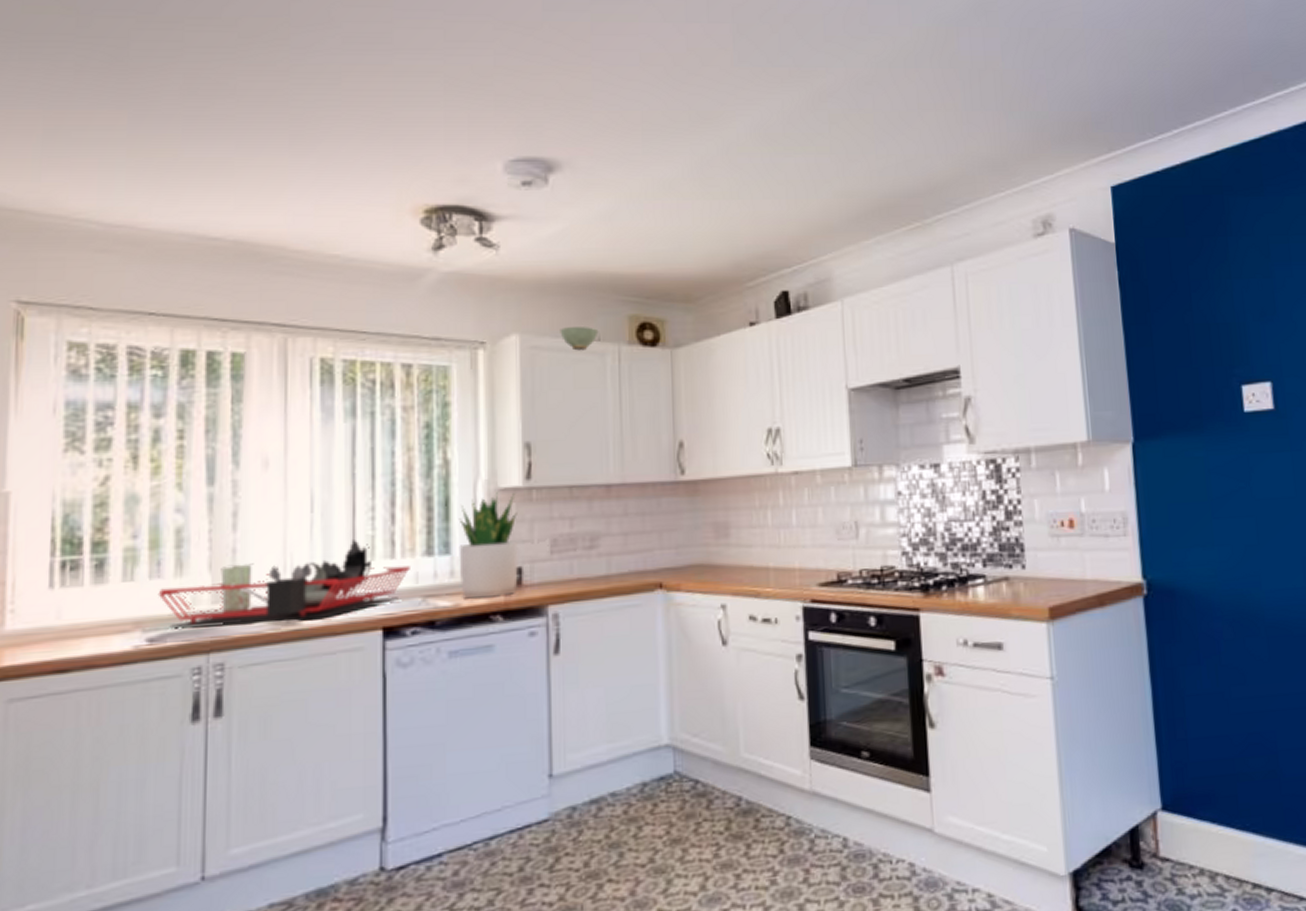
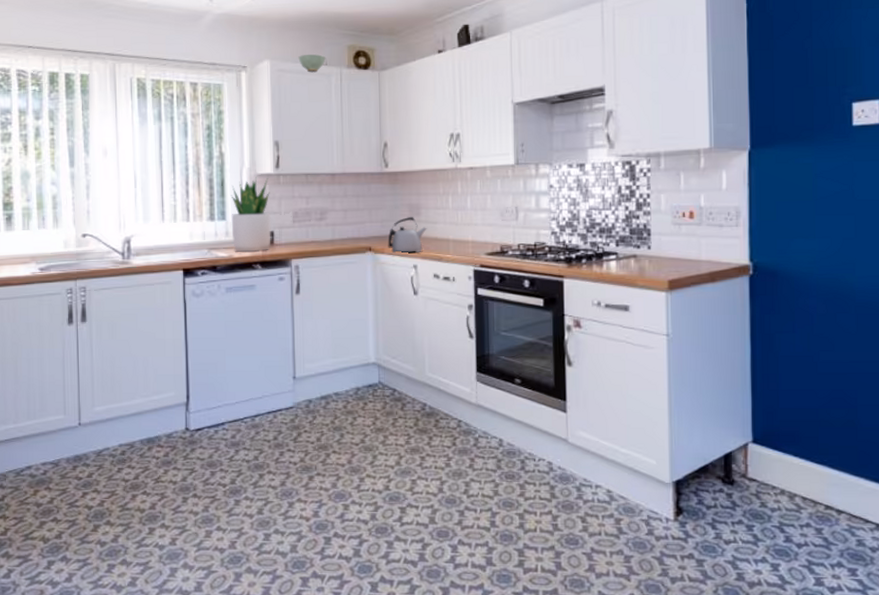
dish rack: present [158,538,410,629] -> none [44,206,200,263]
kettle: none [685,539,739,589] -> present [388,217,427,253]

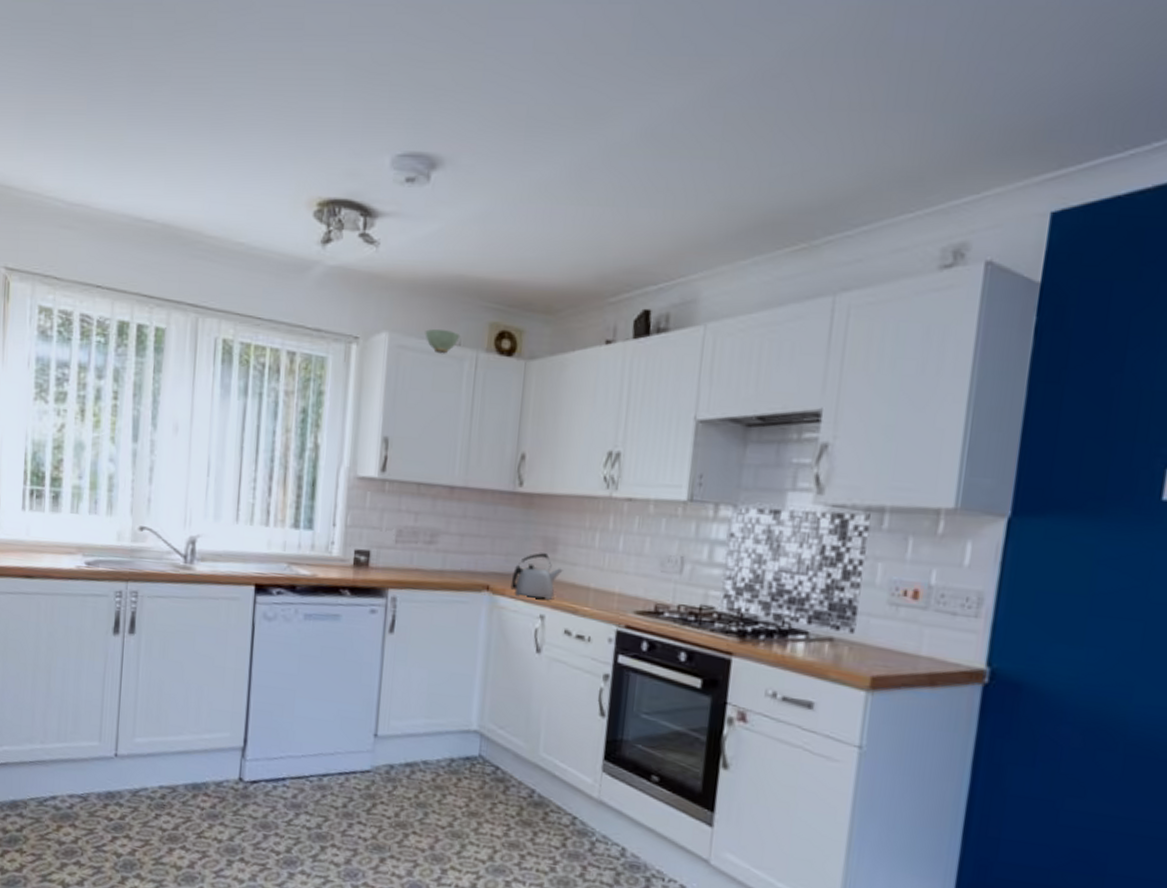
planter: present [230,176,271,253] -> none [319,479,371,575]

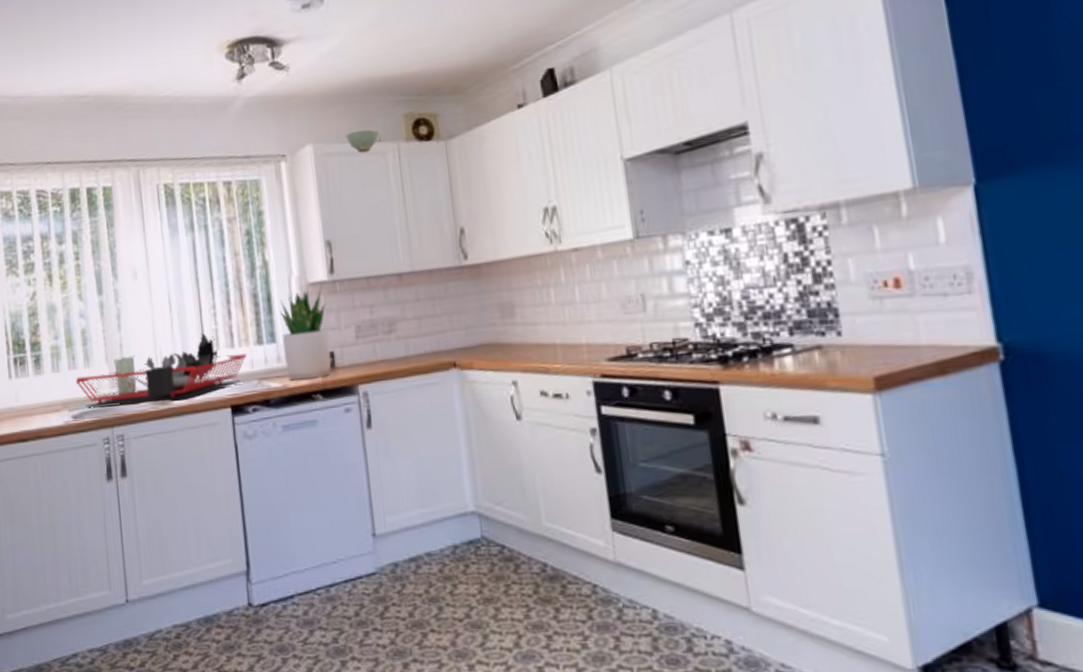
dish rack: none [94,504,280,569] -> present [75,332,247,409]
planter: none [319,479,371,575] -> present [279,286,332,381]
kettle: present [510,553,563,601] -> none [476,319,526,367]

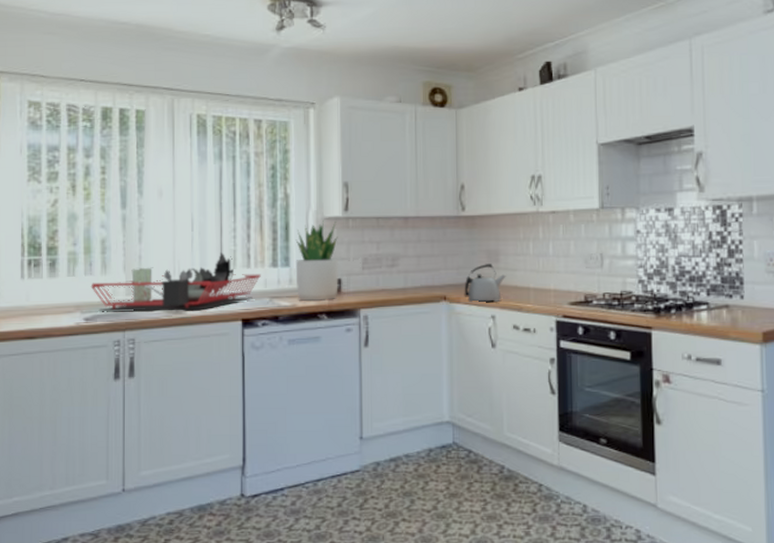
bowl: present [345,129,379,153] -> none [370,91,400,110]
kettle: none [476,319,526,367] -> present [464,264,506,303]

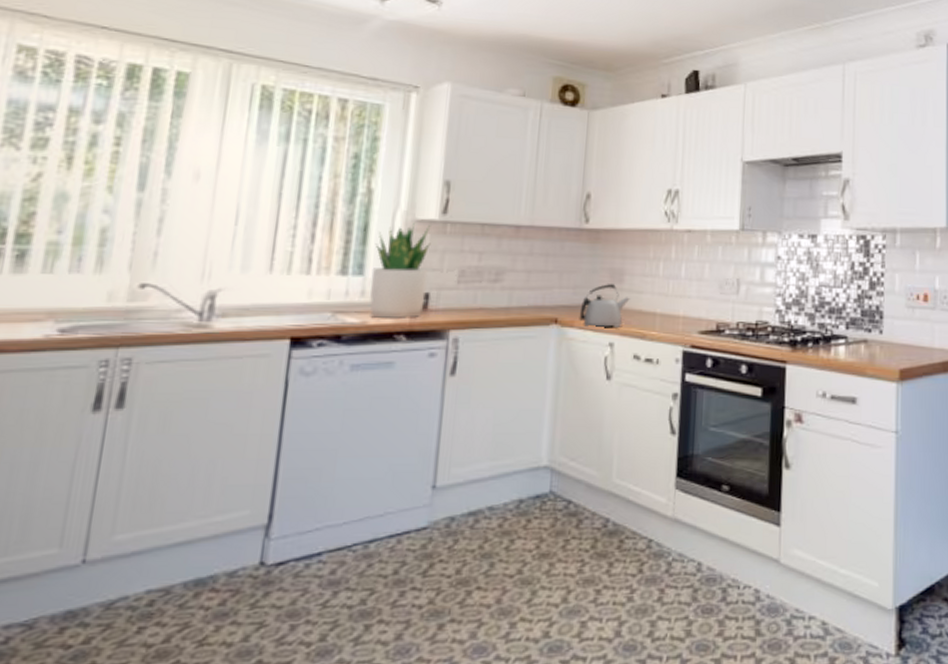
dish rack: present [90,251,261,312] -> none [75,253,324,325]

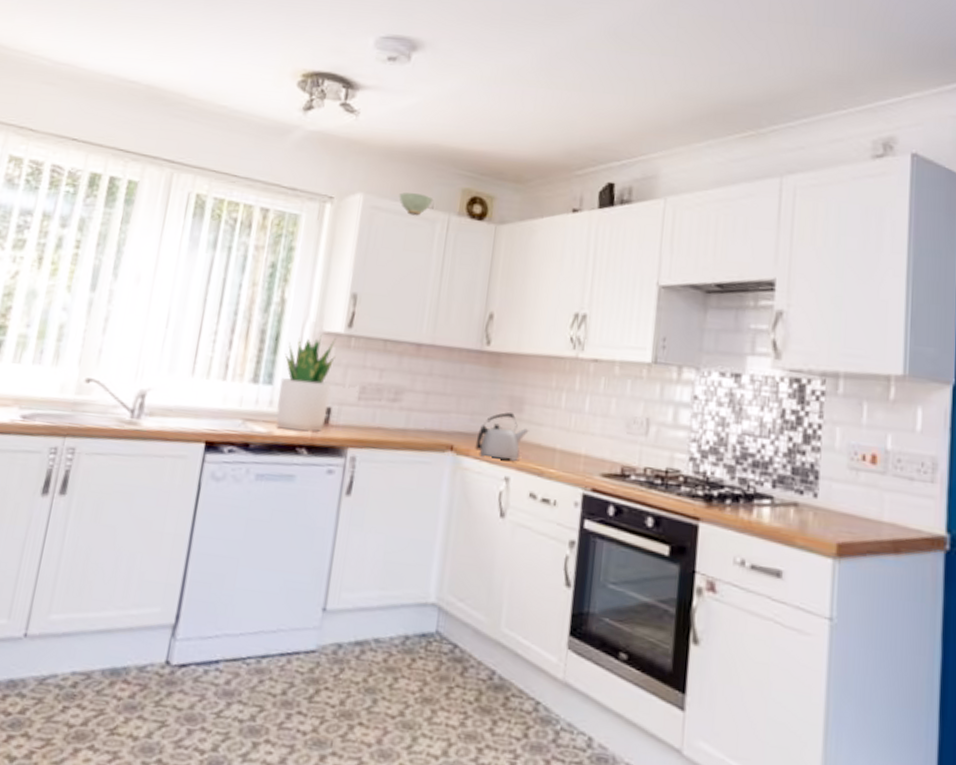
bowl: none [489,81,525,104] -> present [399,192,433,216]

